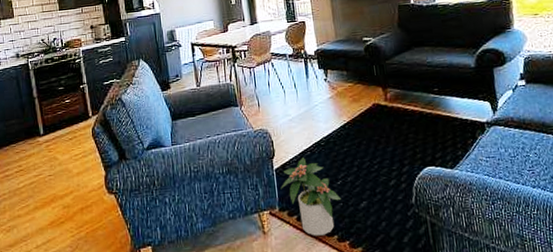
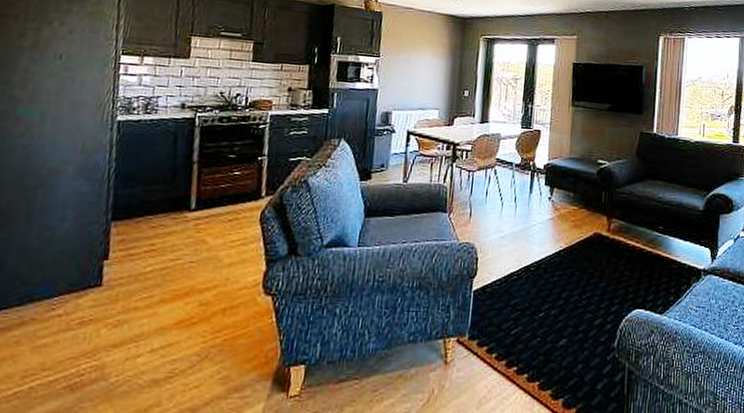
potted plant: present [281,158,341,236] -> none [475,281,540,373]

